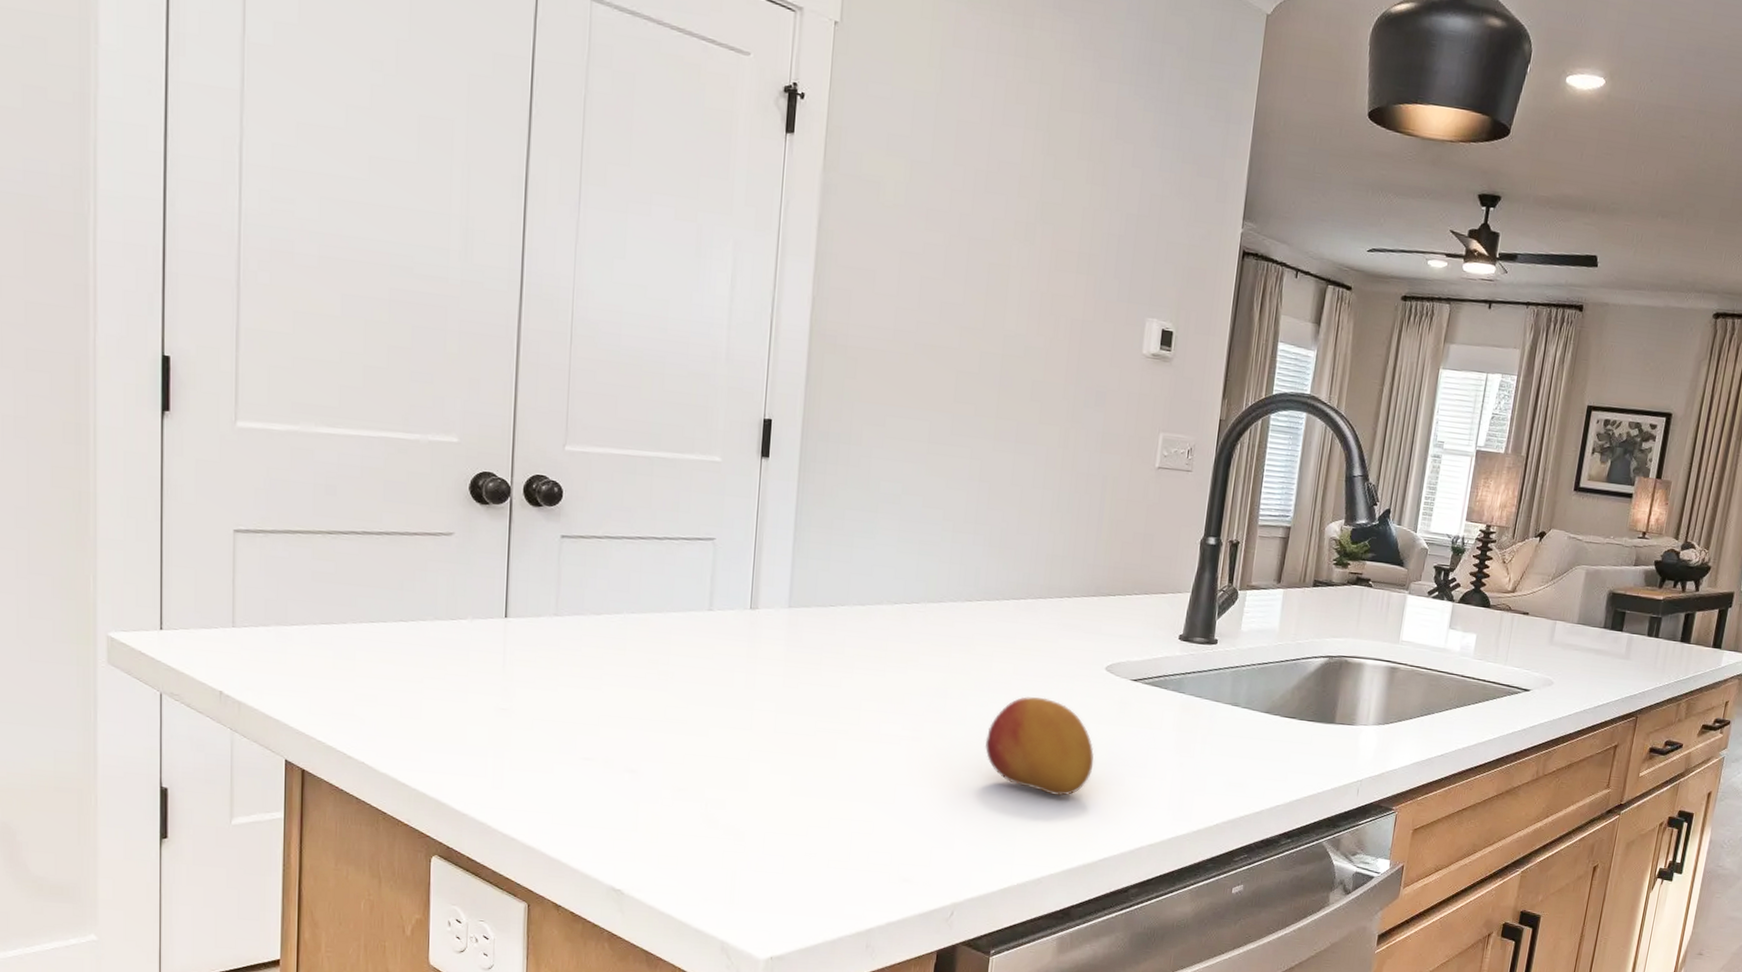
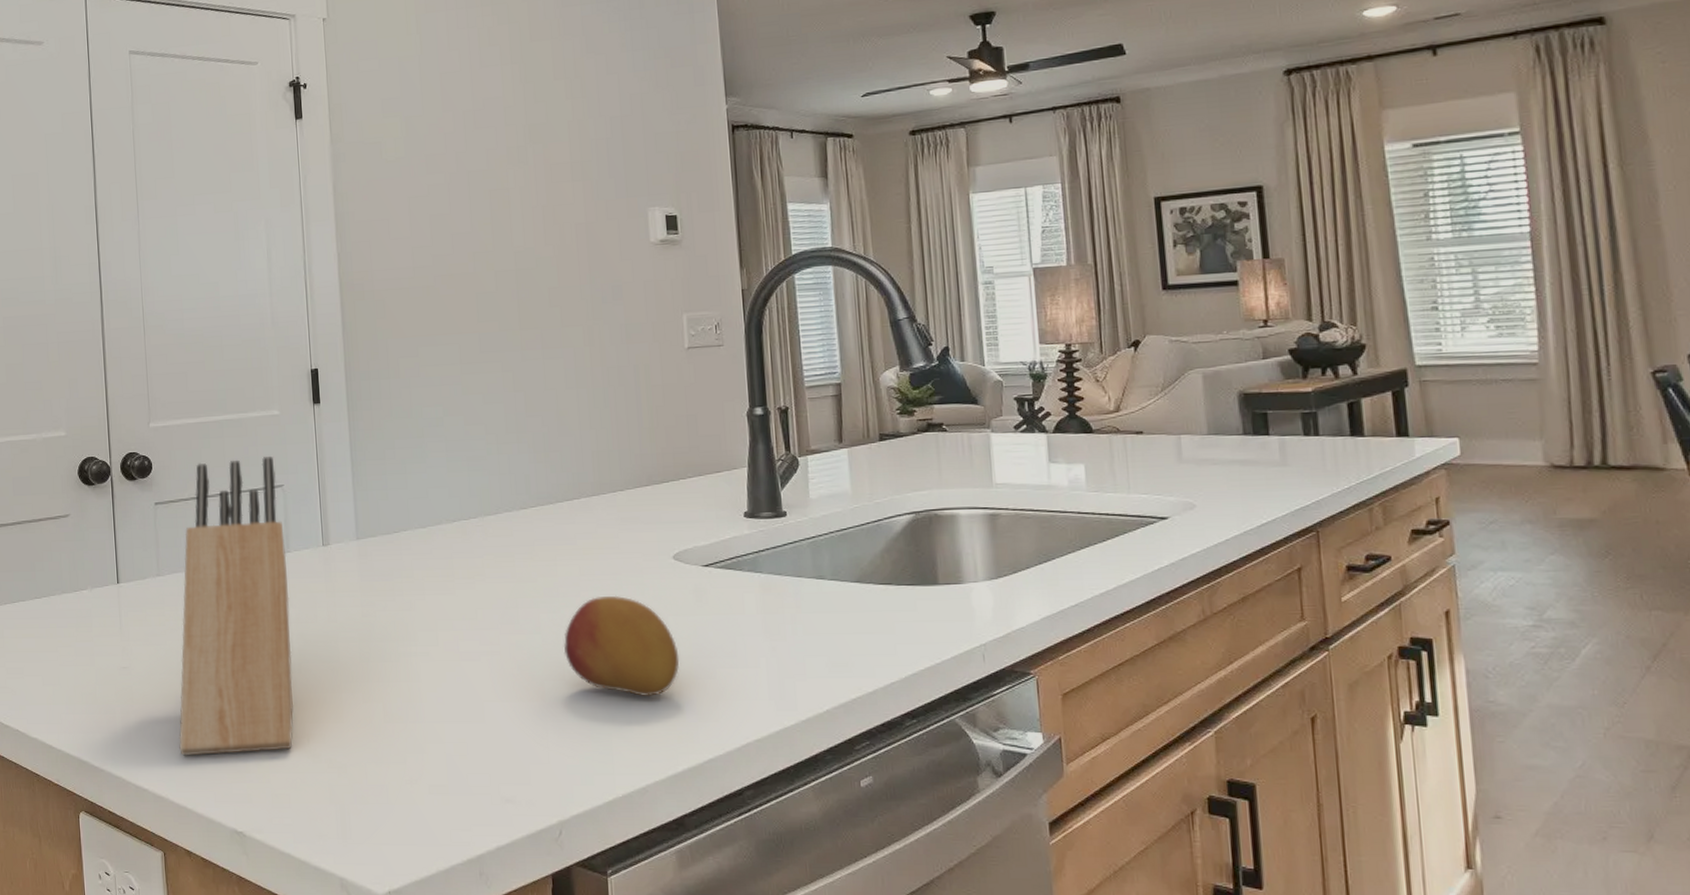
knife block: none [559,499,709,812] -> present [179,455,294,756]

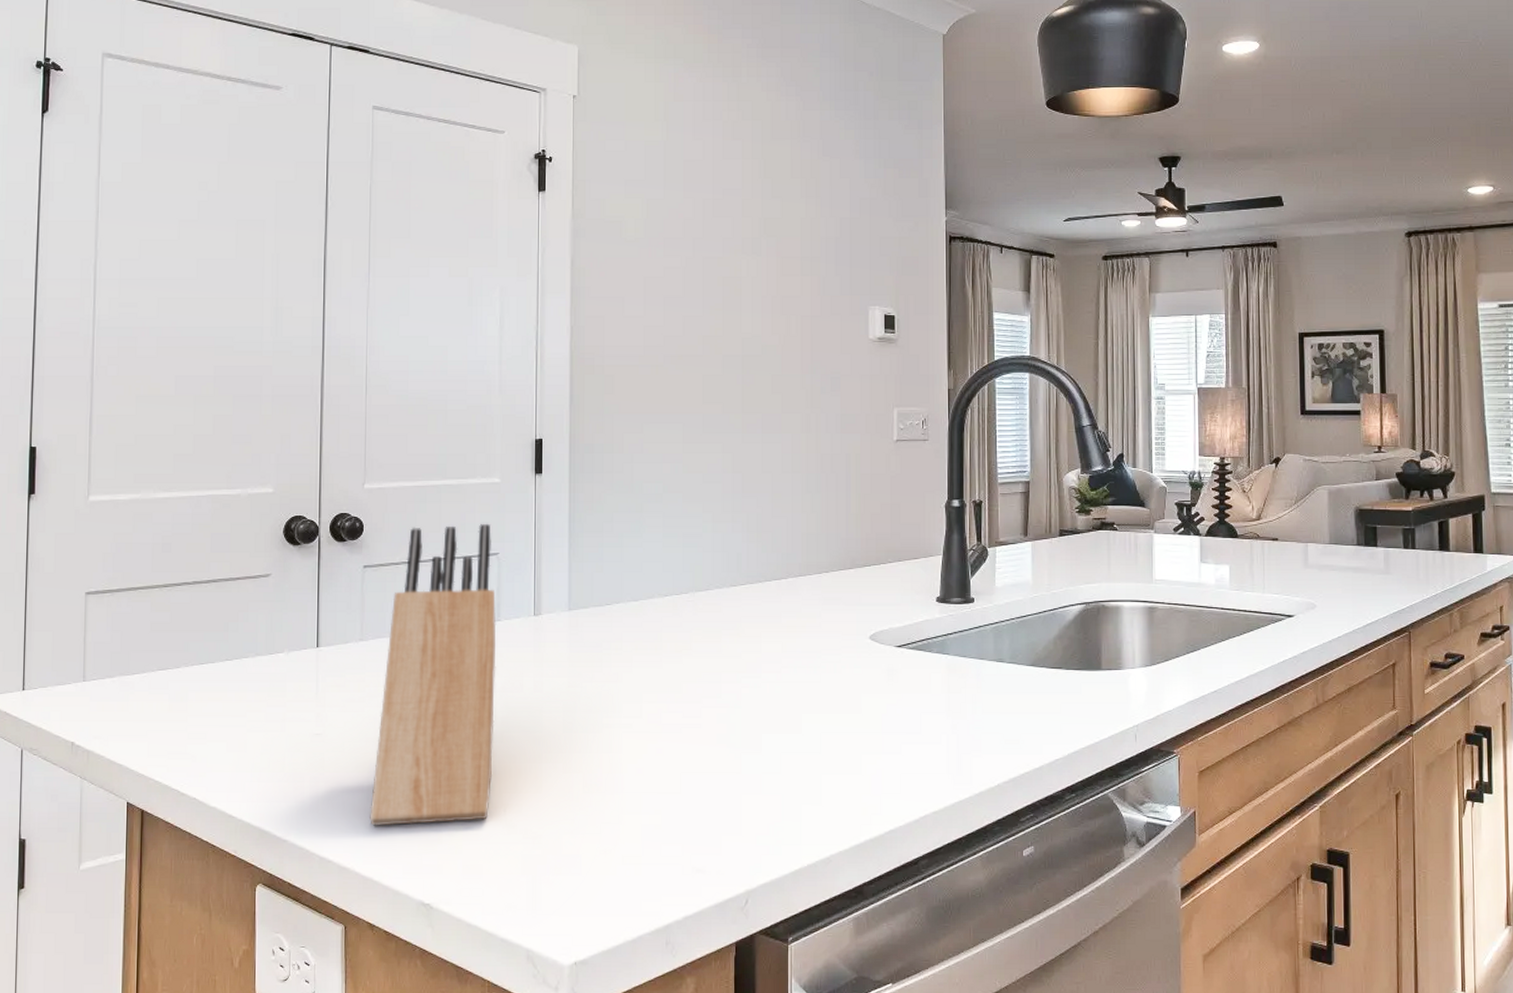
fruit: present [563,595,680,697] -> none [762,672,869,771]

